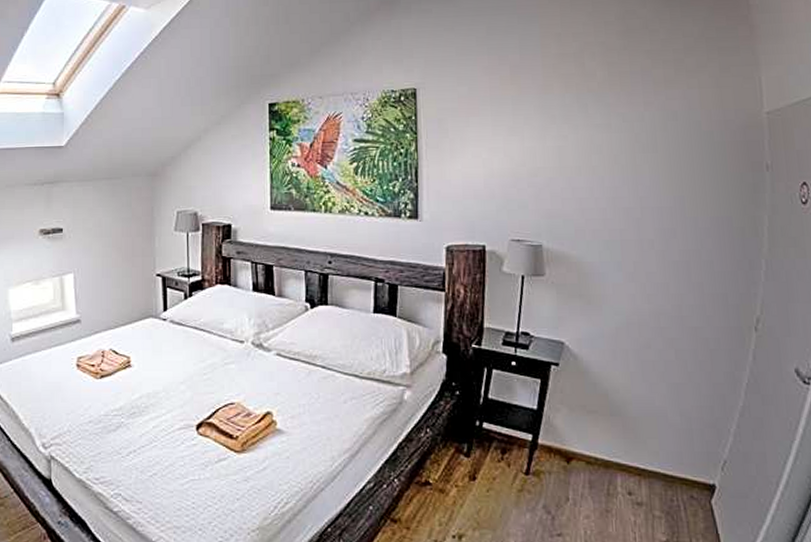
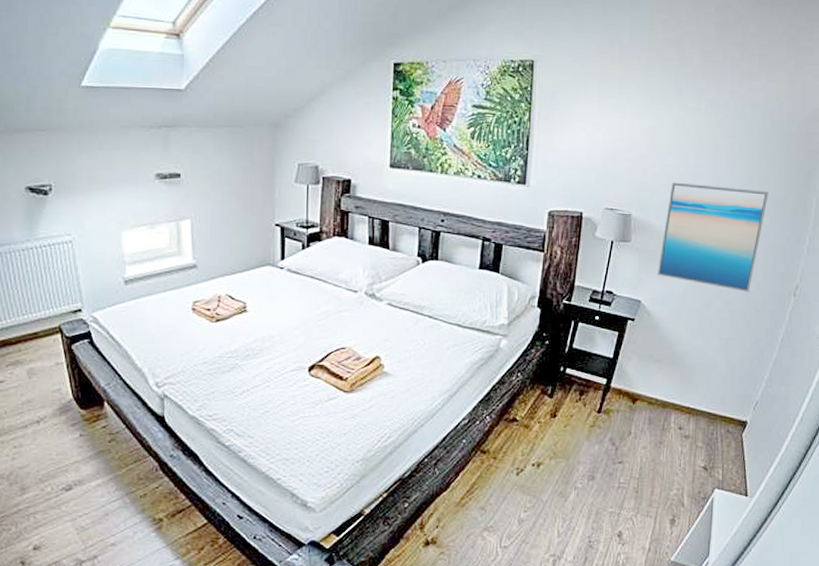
wall art: none [580,206,707,328] -> present [657,182,769,292]

